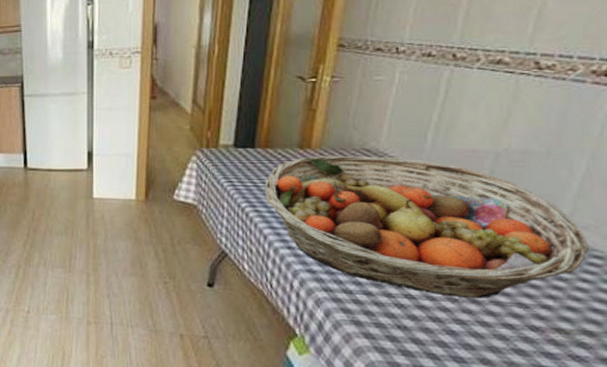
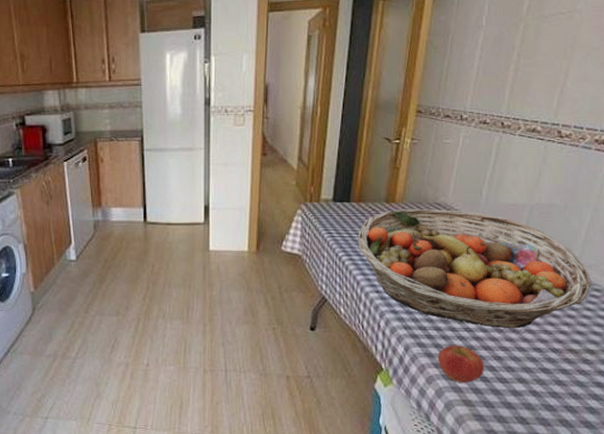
apple: none [368,313,432,360] -> present [437,345,484,384]

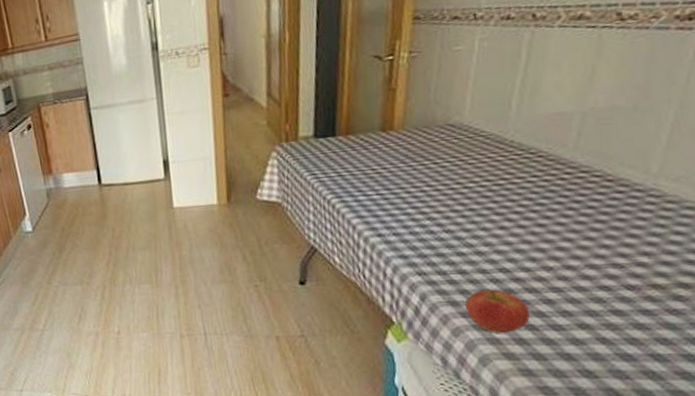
fruit basket: present [357,208,591,329] -> none [348,129,680,266]

